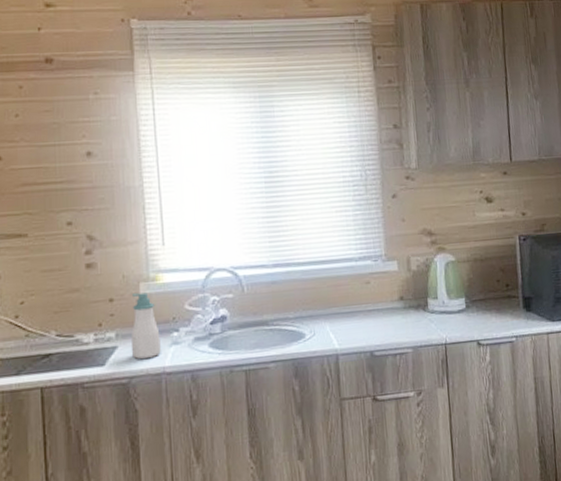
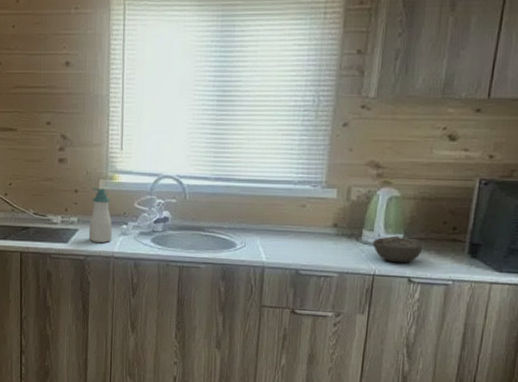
bowl: none [439,300,485,328] -> present [372,235,423,263]

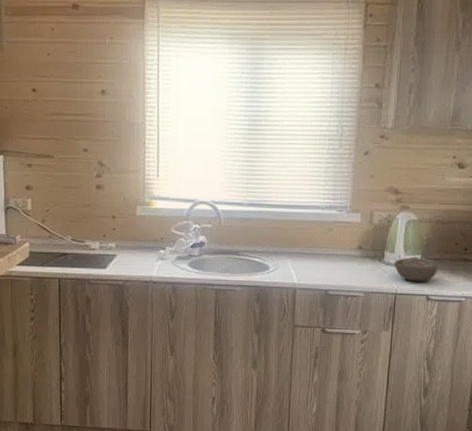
soap bottle: present [89,188,112,243] -> none [128,214,150,268]

